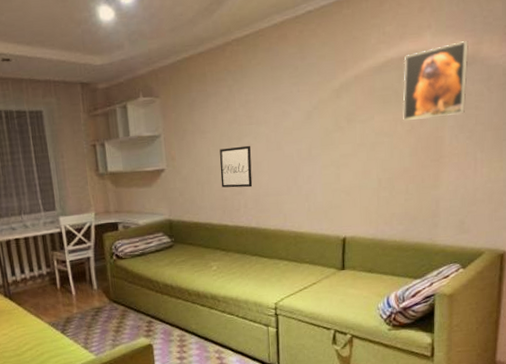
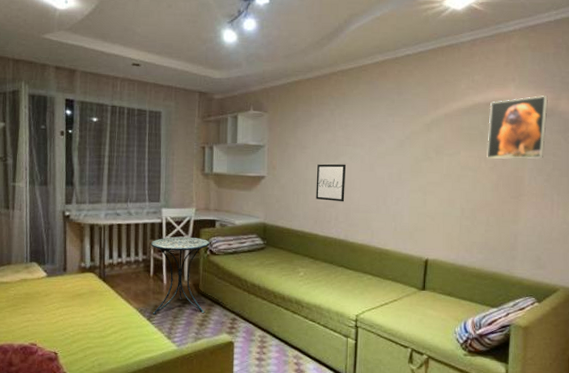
side table: none [52,243,119,327] -> present [150,236,210,315]

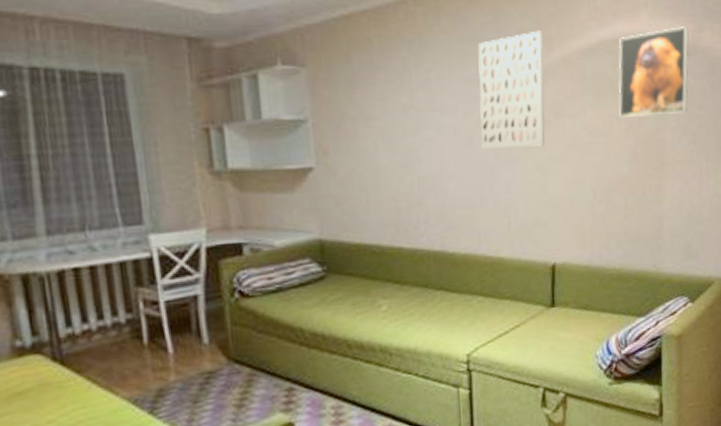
side table: present [150,236,210,315] -> none [136,274,242,404]
wall art: present [316,164,346,202] -> none [391,139,436,197]
wall art: none [380,95,432,174] -> present [478,30,546,149]

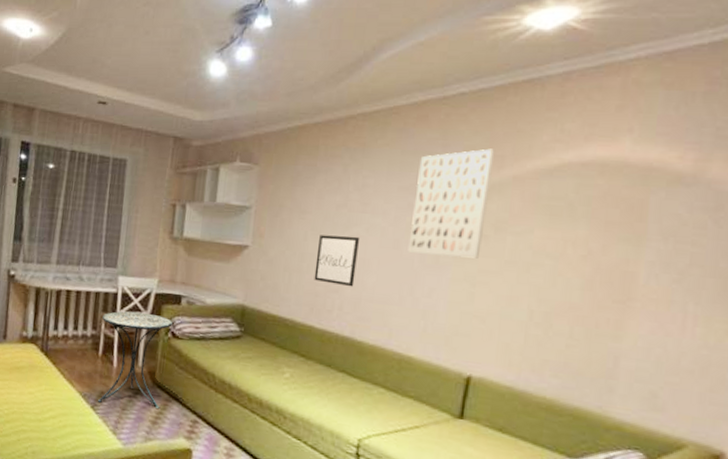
side table: none [136,274,242,404] -> present [98,311,173,409]
wall art: none [391,139,436,197] -> present [314,235,359,287]
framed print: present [618,27,689,119] -> none [576,155,689,248]

